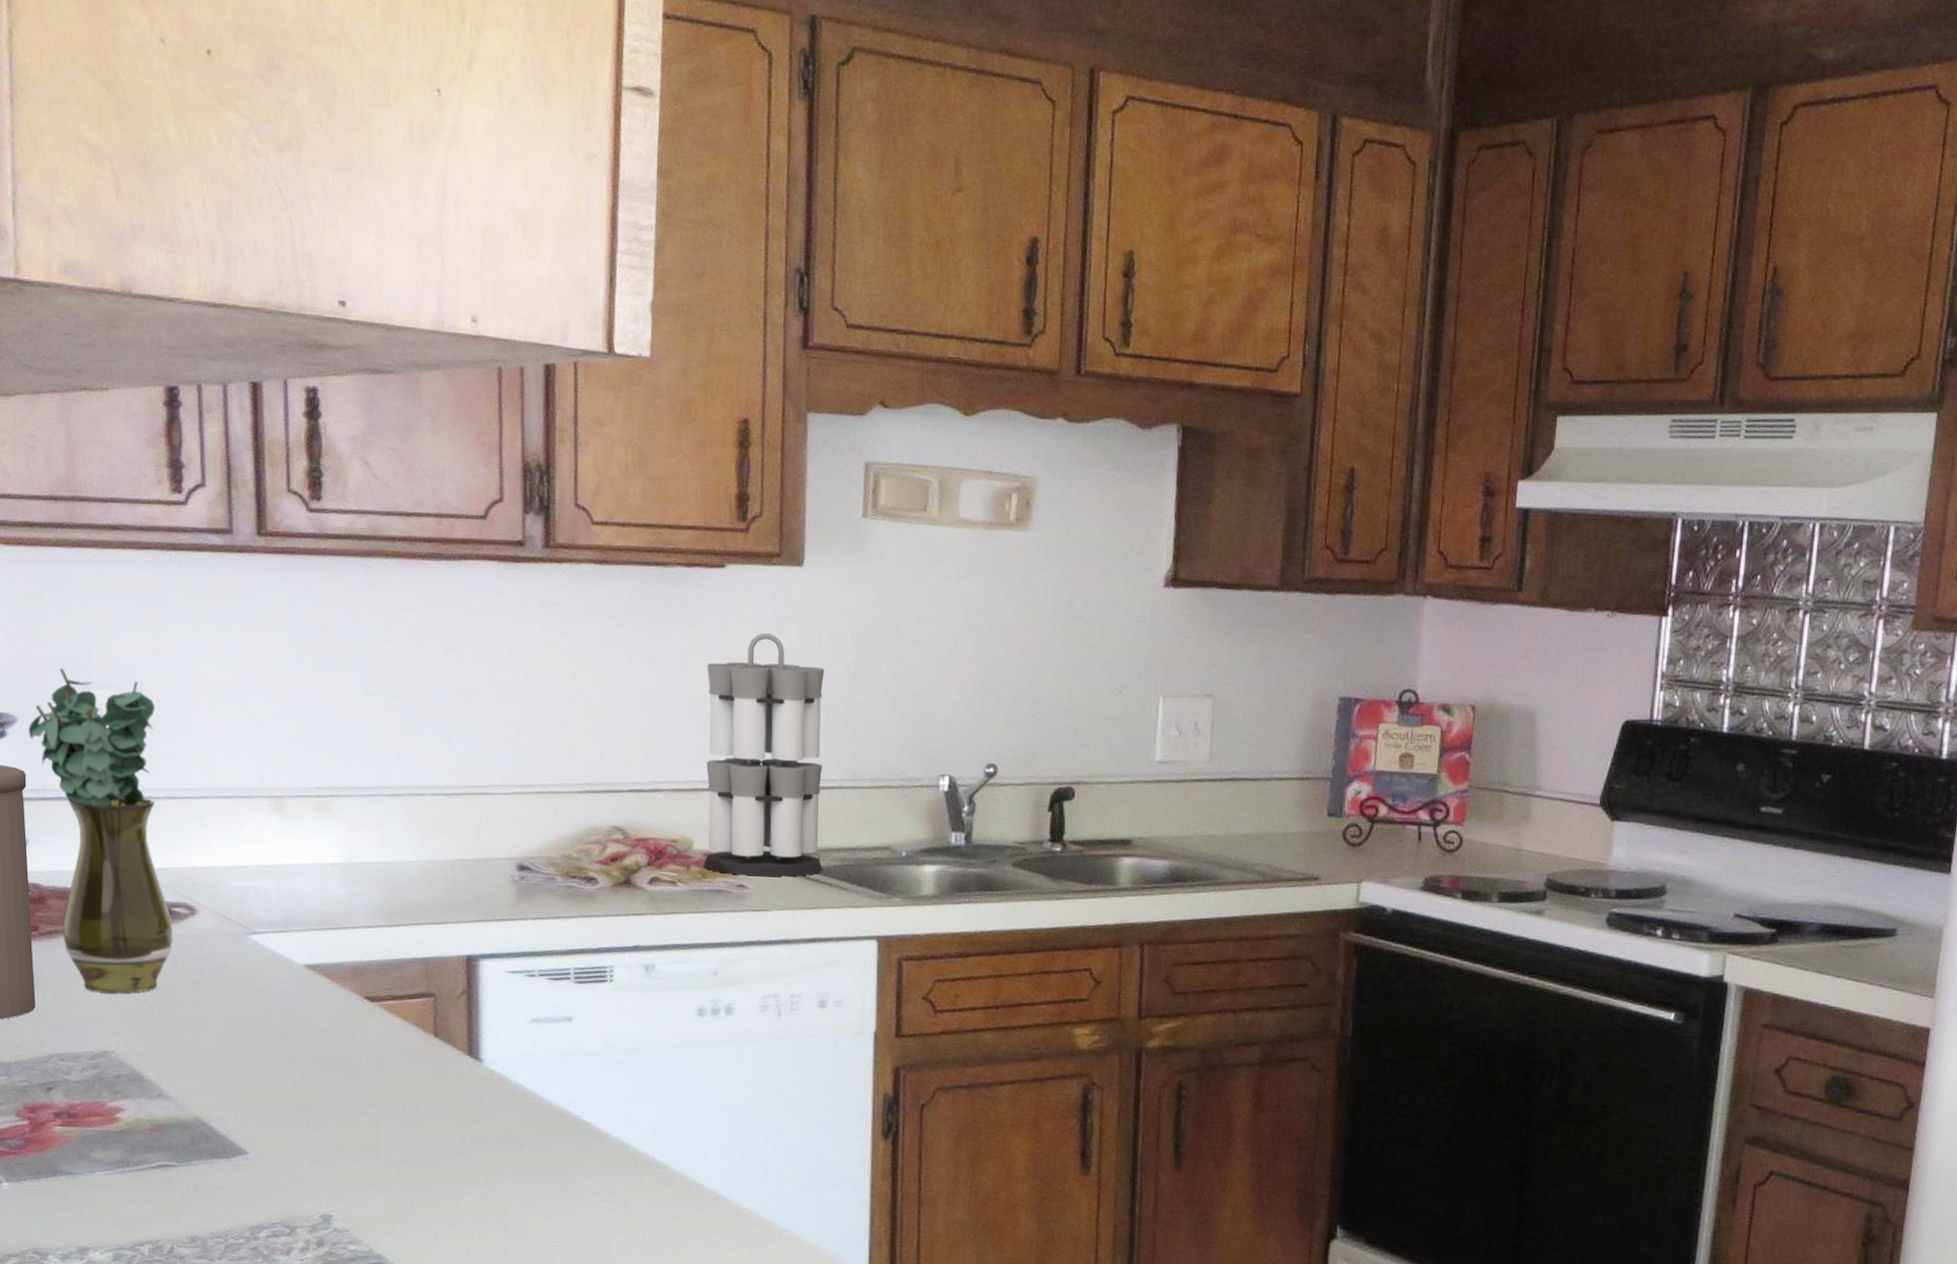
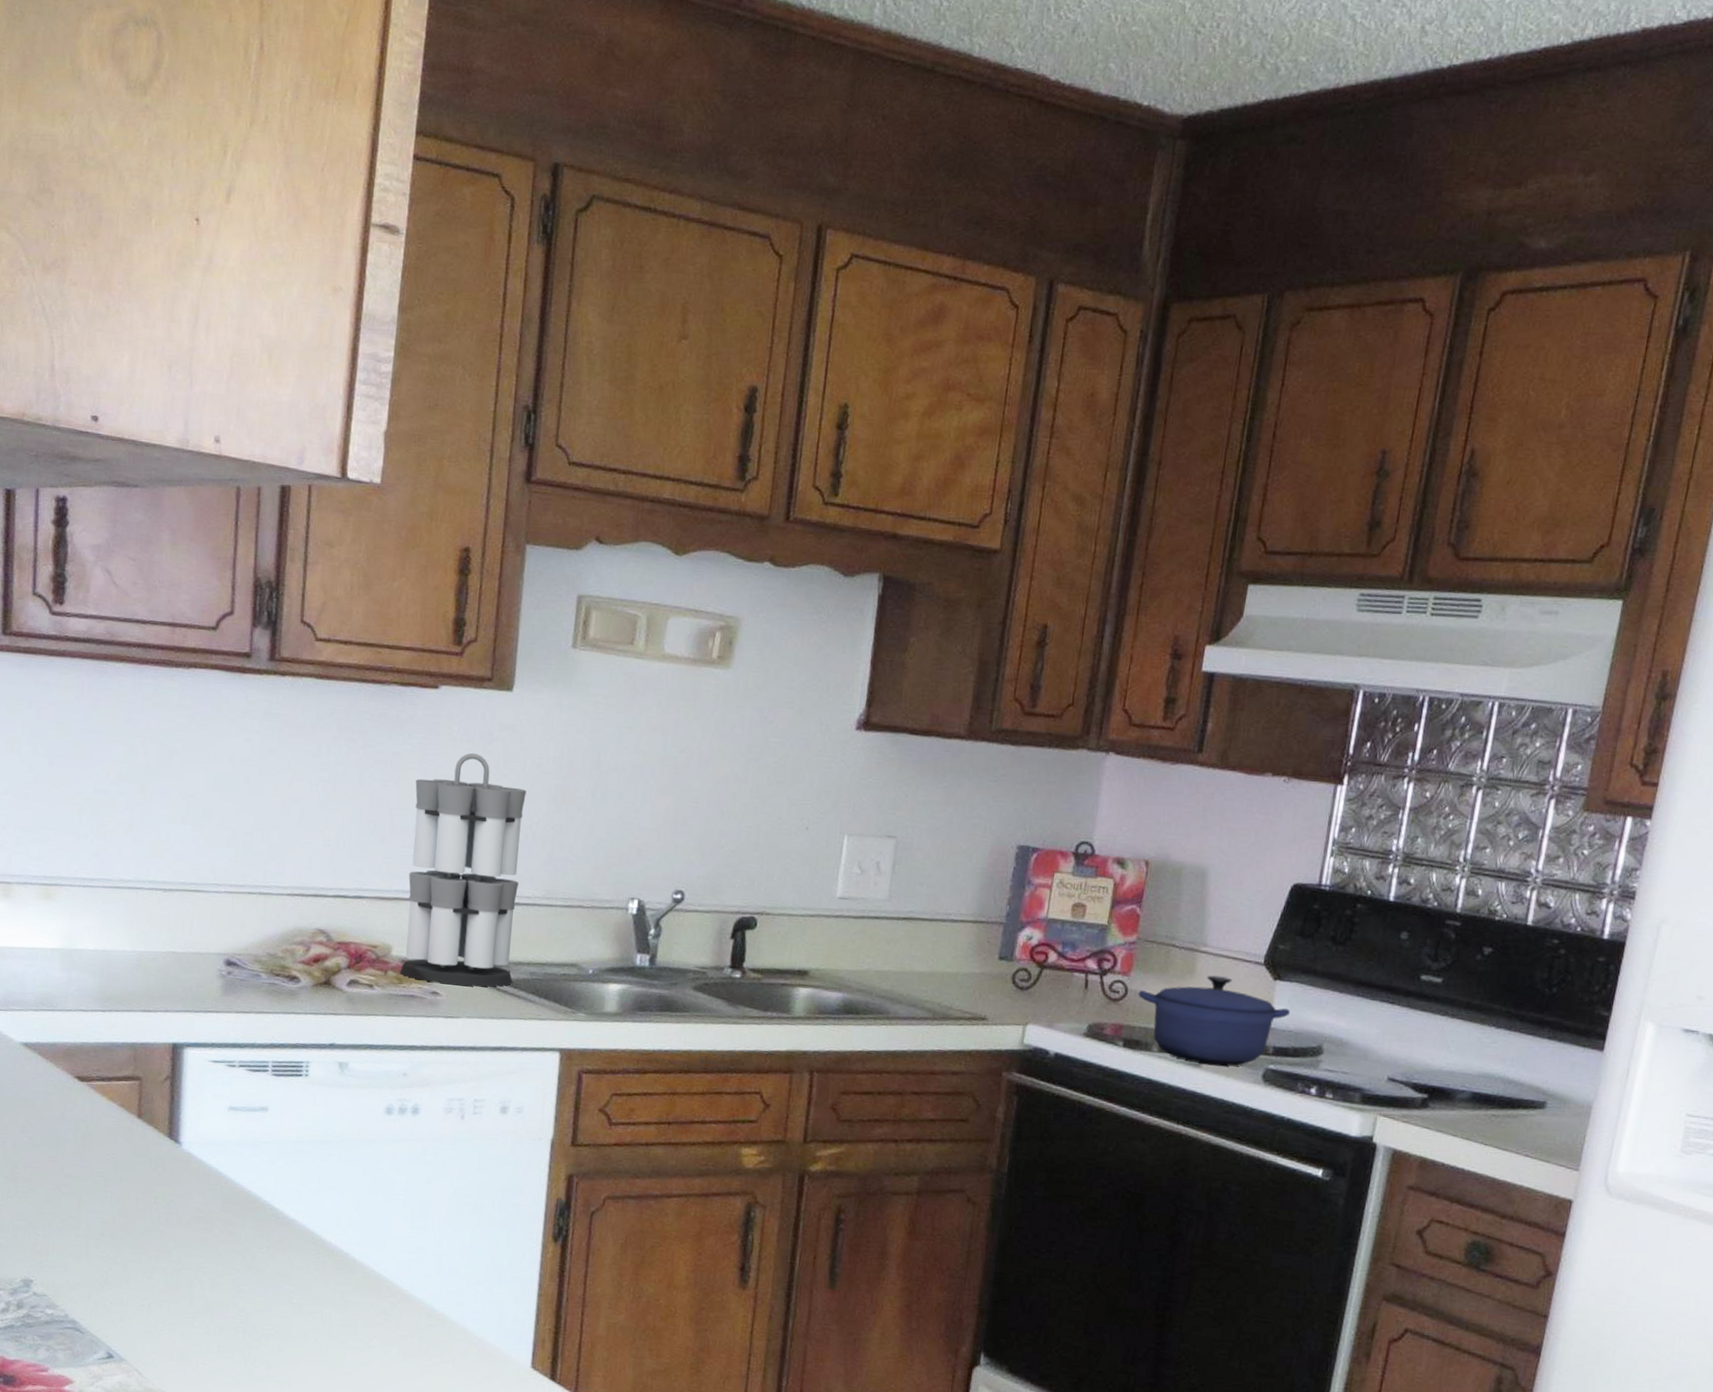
cooking pot: none [1473,819,1630,911] -> present [1138,974,1290,1066]

